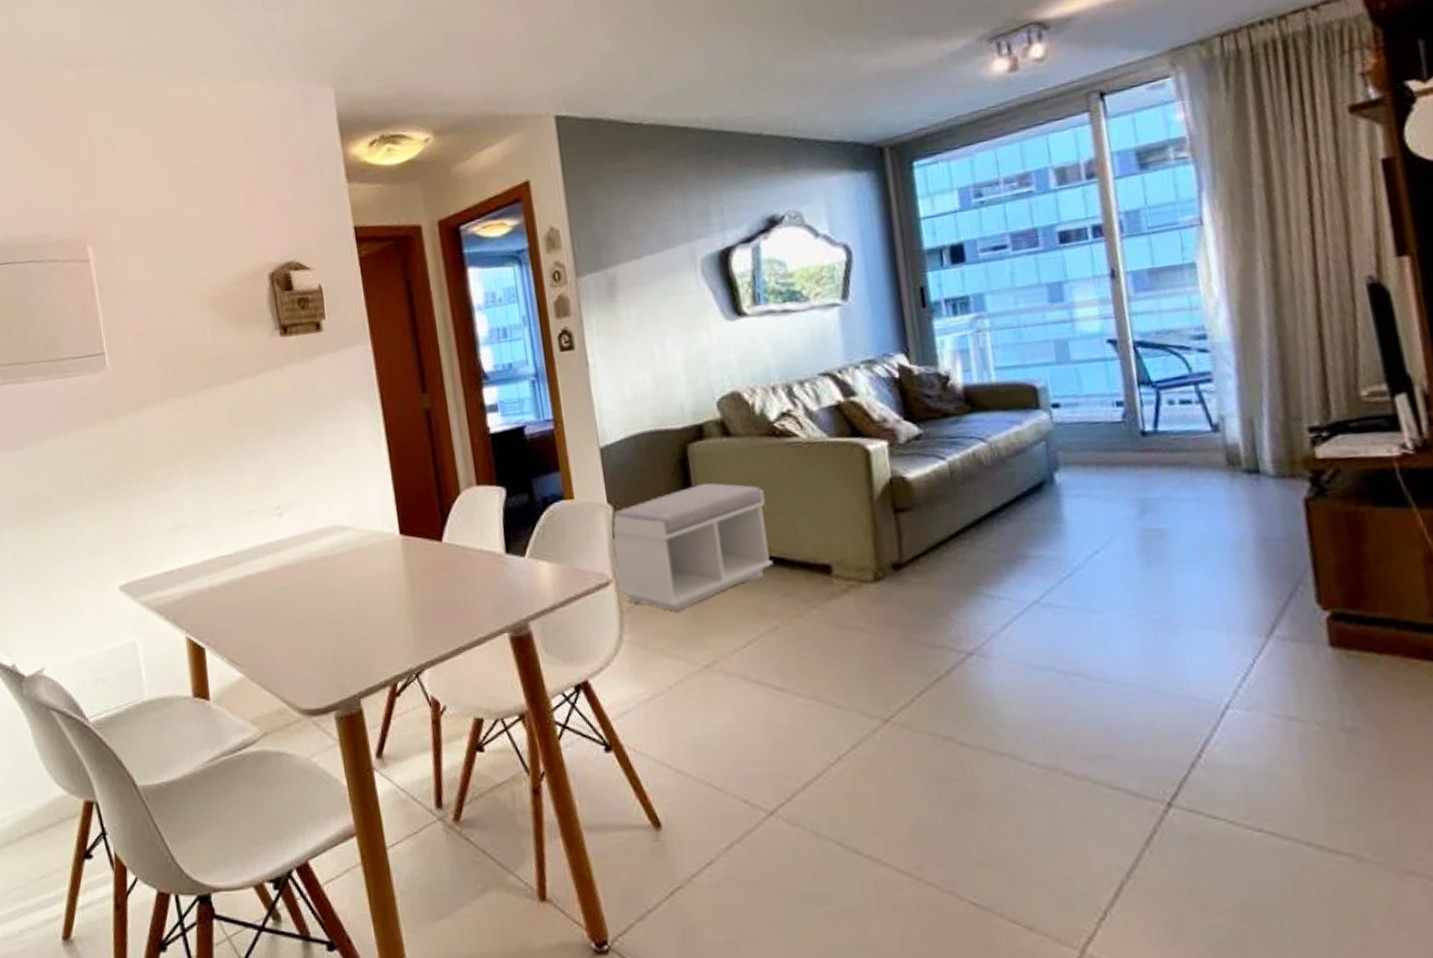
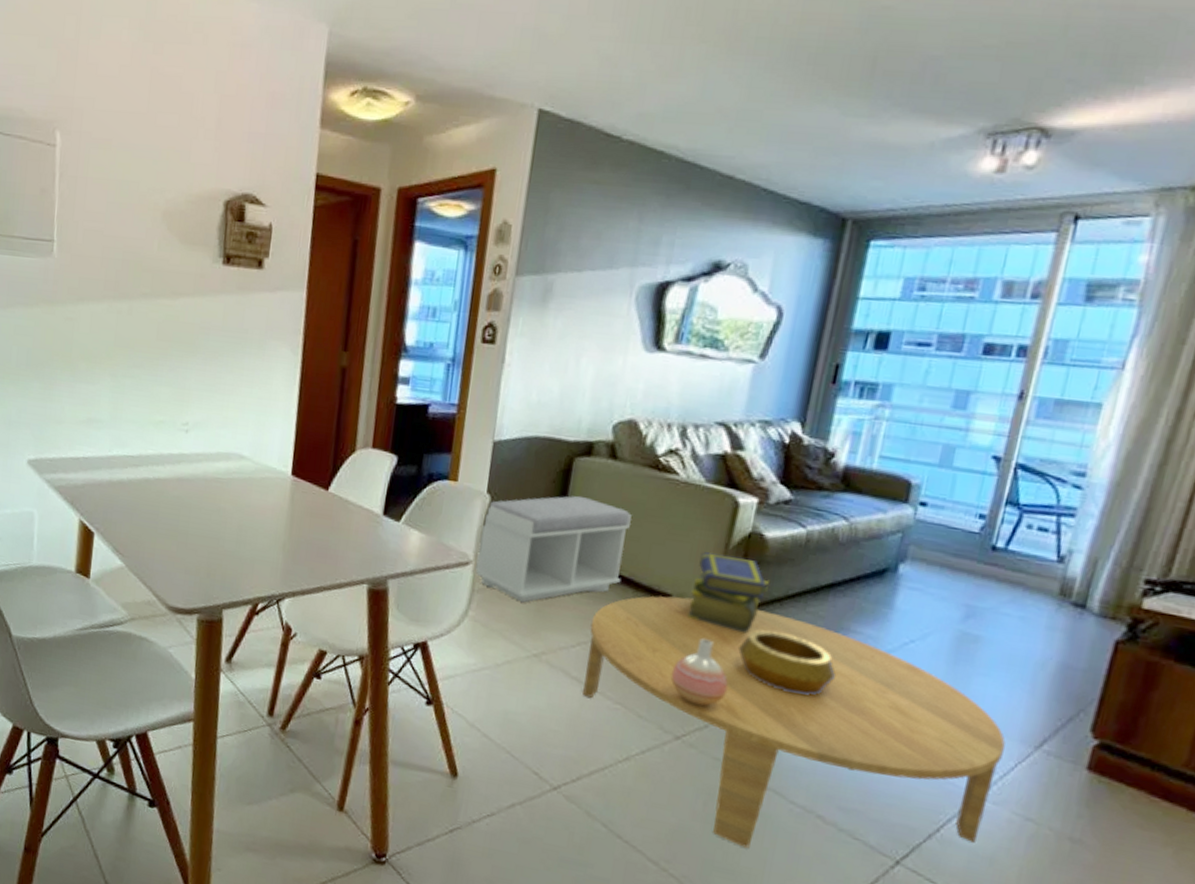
coffee table: none [755,557,1244,830] -> present [583,595,1006,848]
stack of books: none [847,506,928,588] -> present [687,552,769,634]
vase: none [856,603,922,680] -> present [670,638,728,707]
decorative bowl: none [919,577,1030,641] -> present [739,630,835,696]

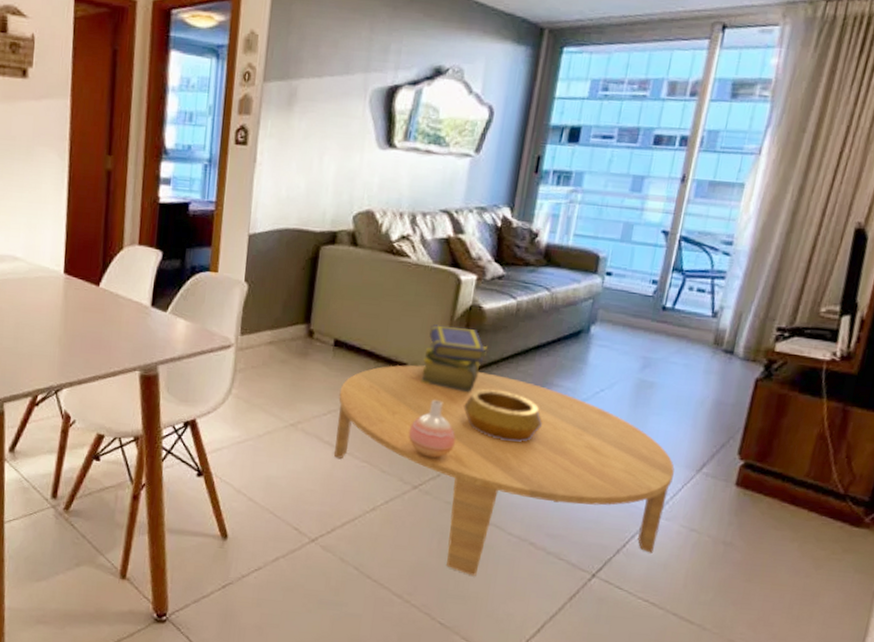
bench: present [472,495,633,603] -> none [234,280,372,379]

